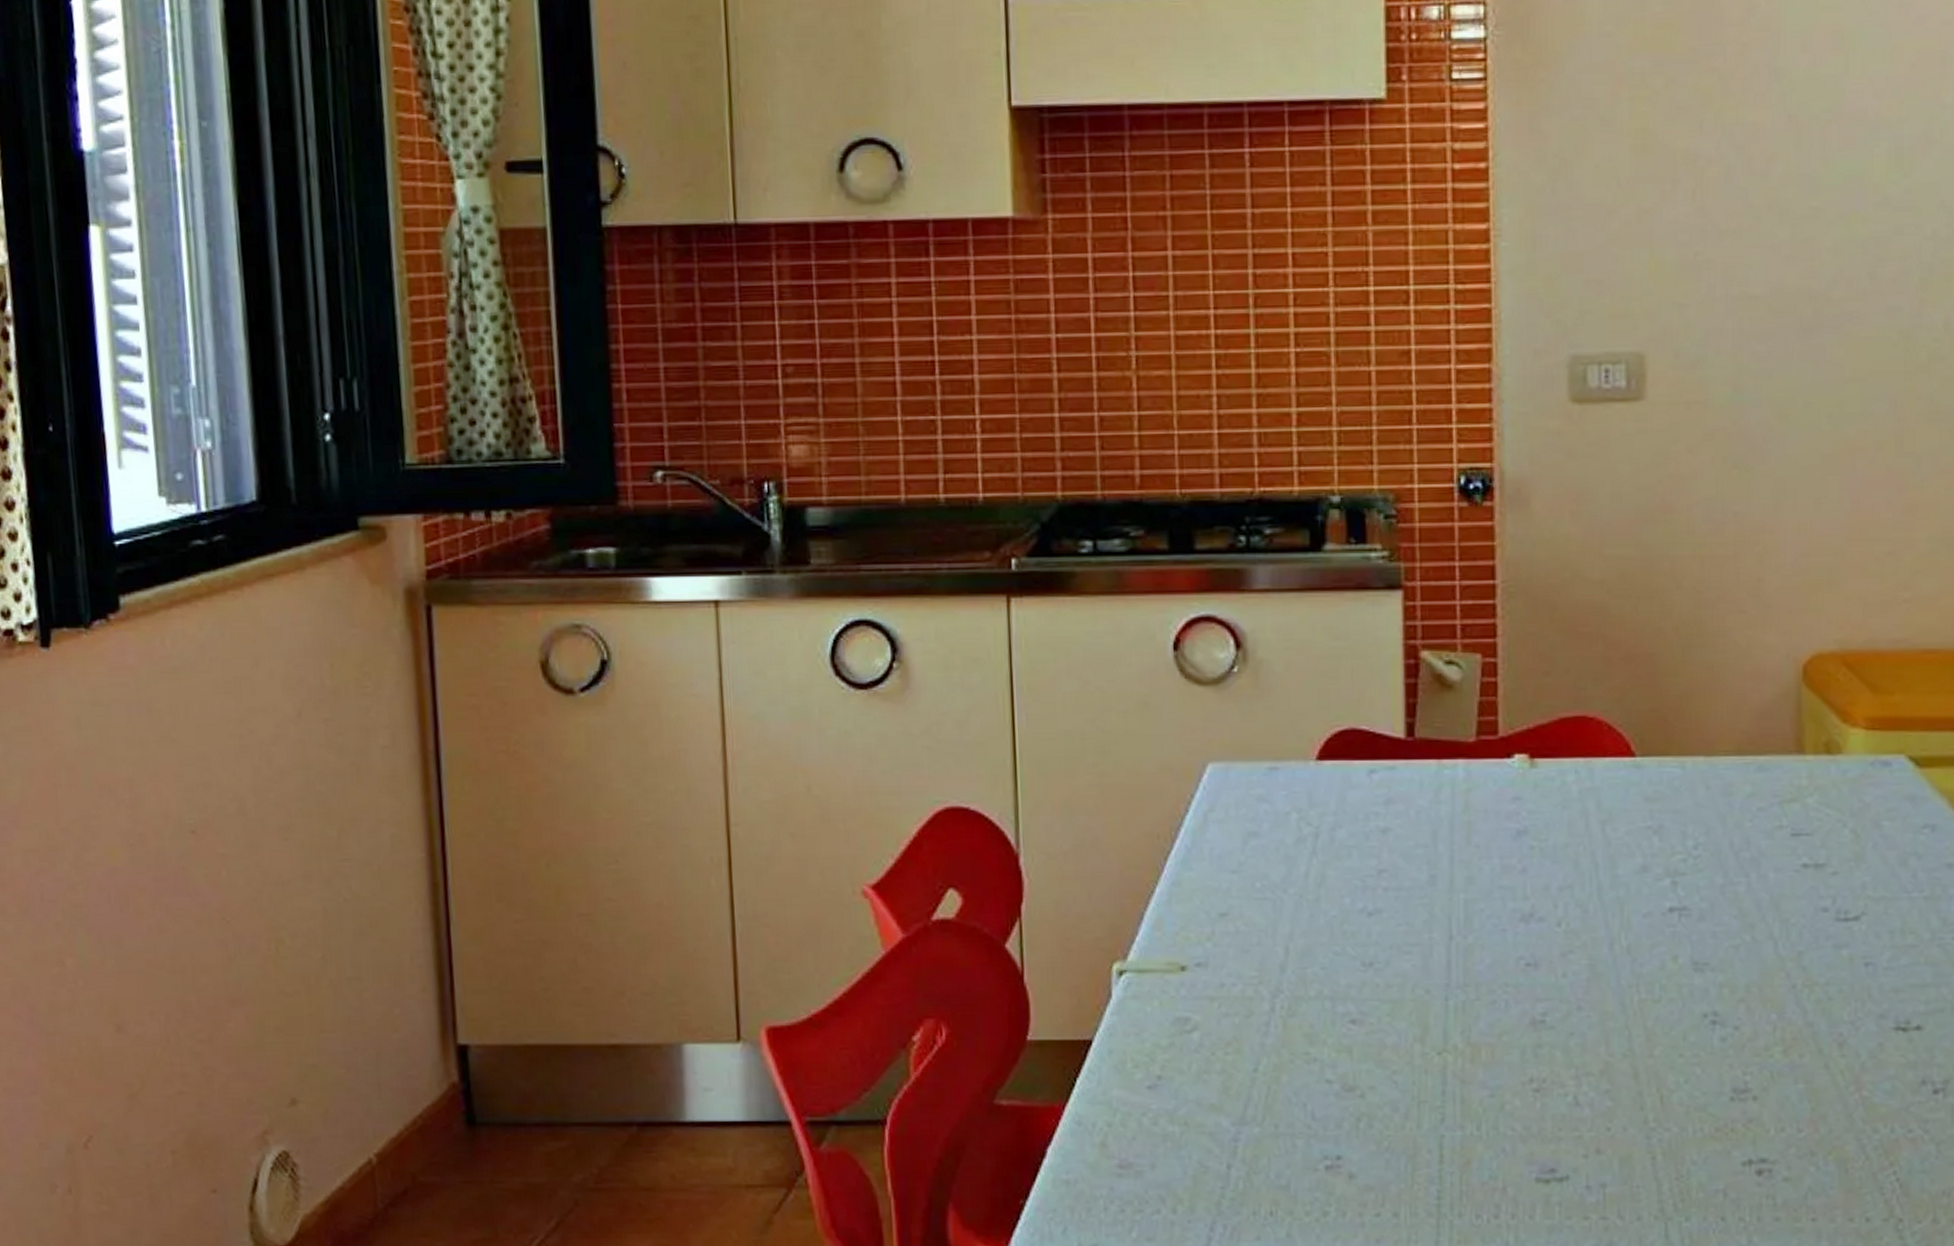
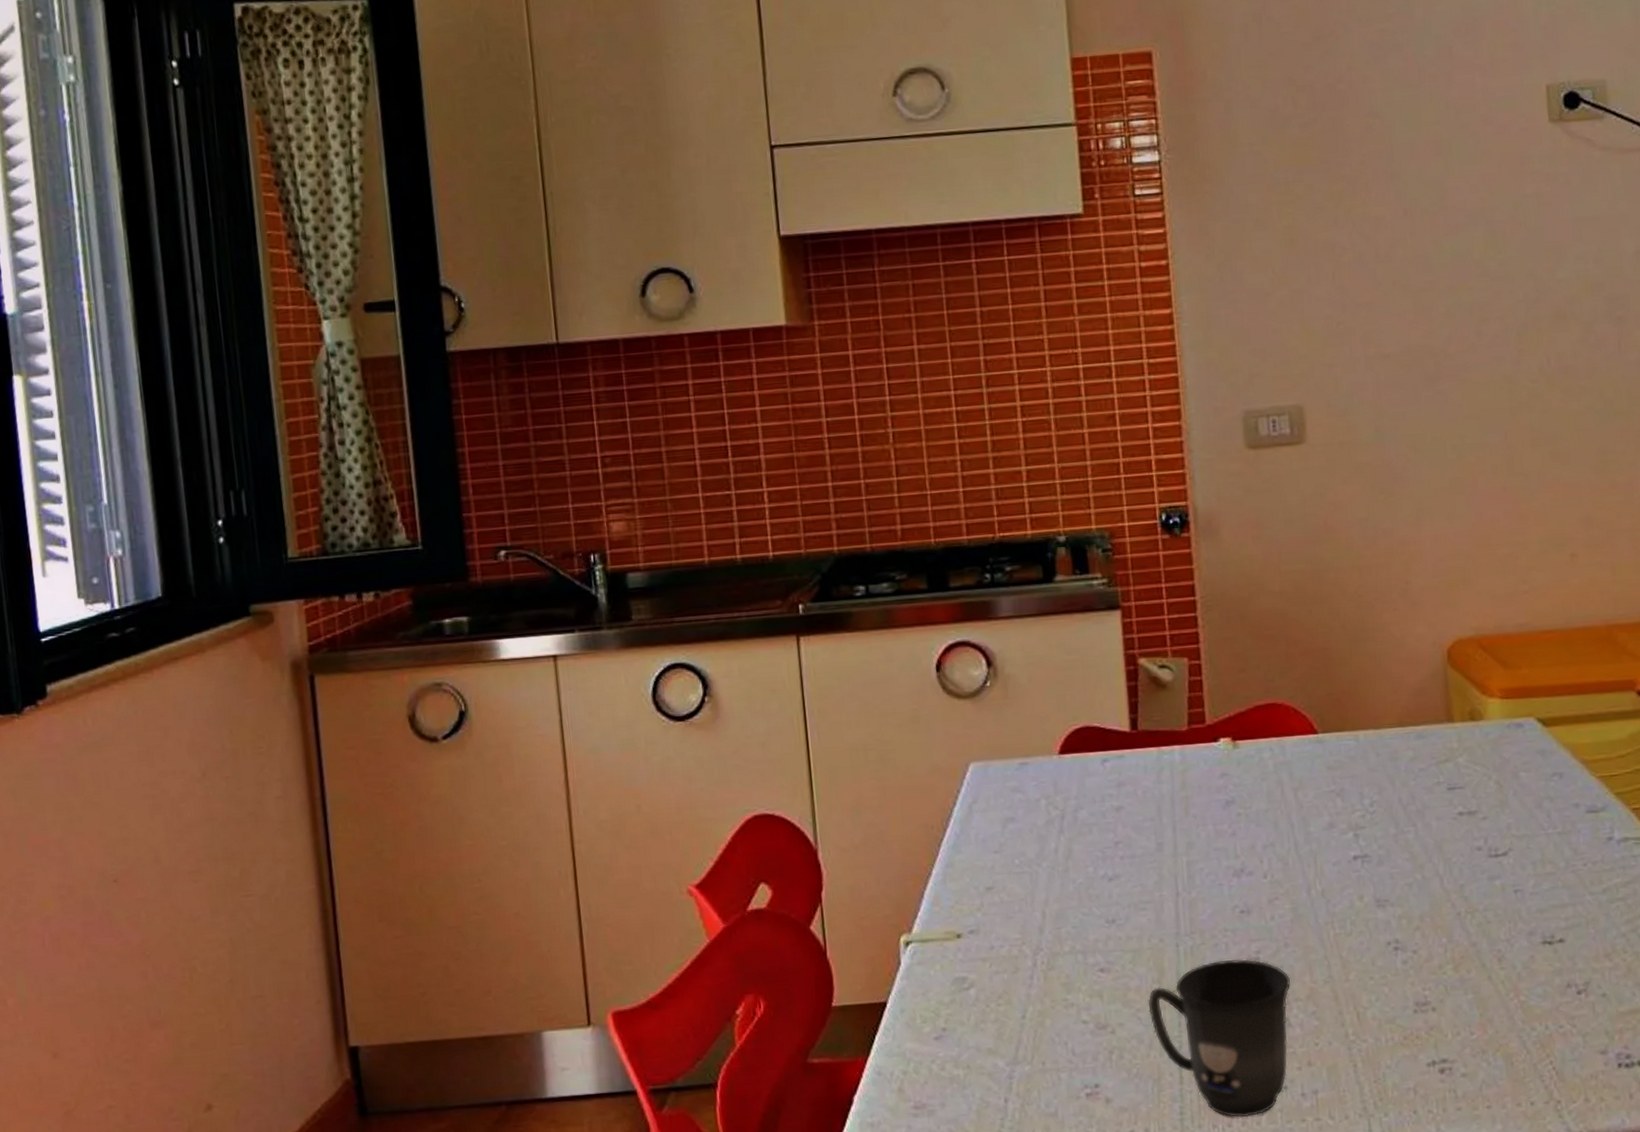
mug: none [1407,1020,1582,1209] -> present [1148,959,1291,1118]

